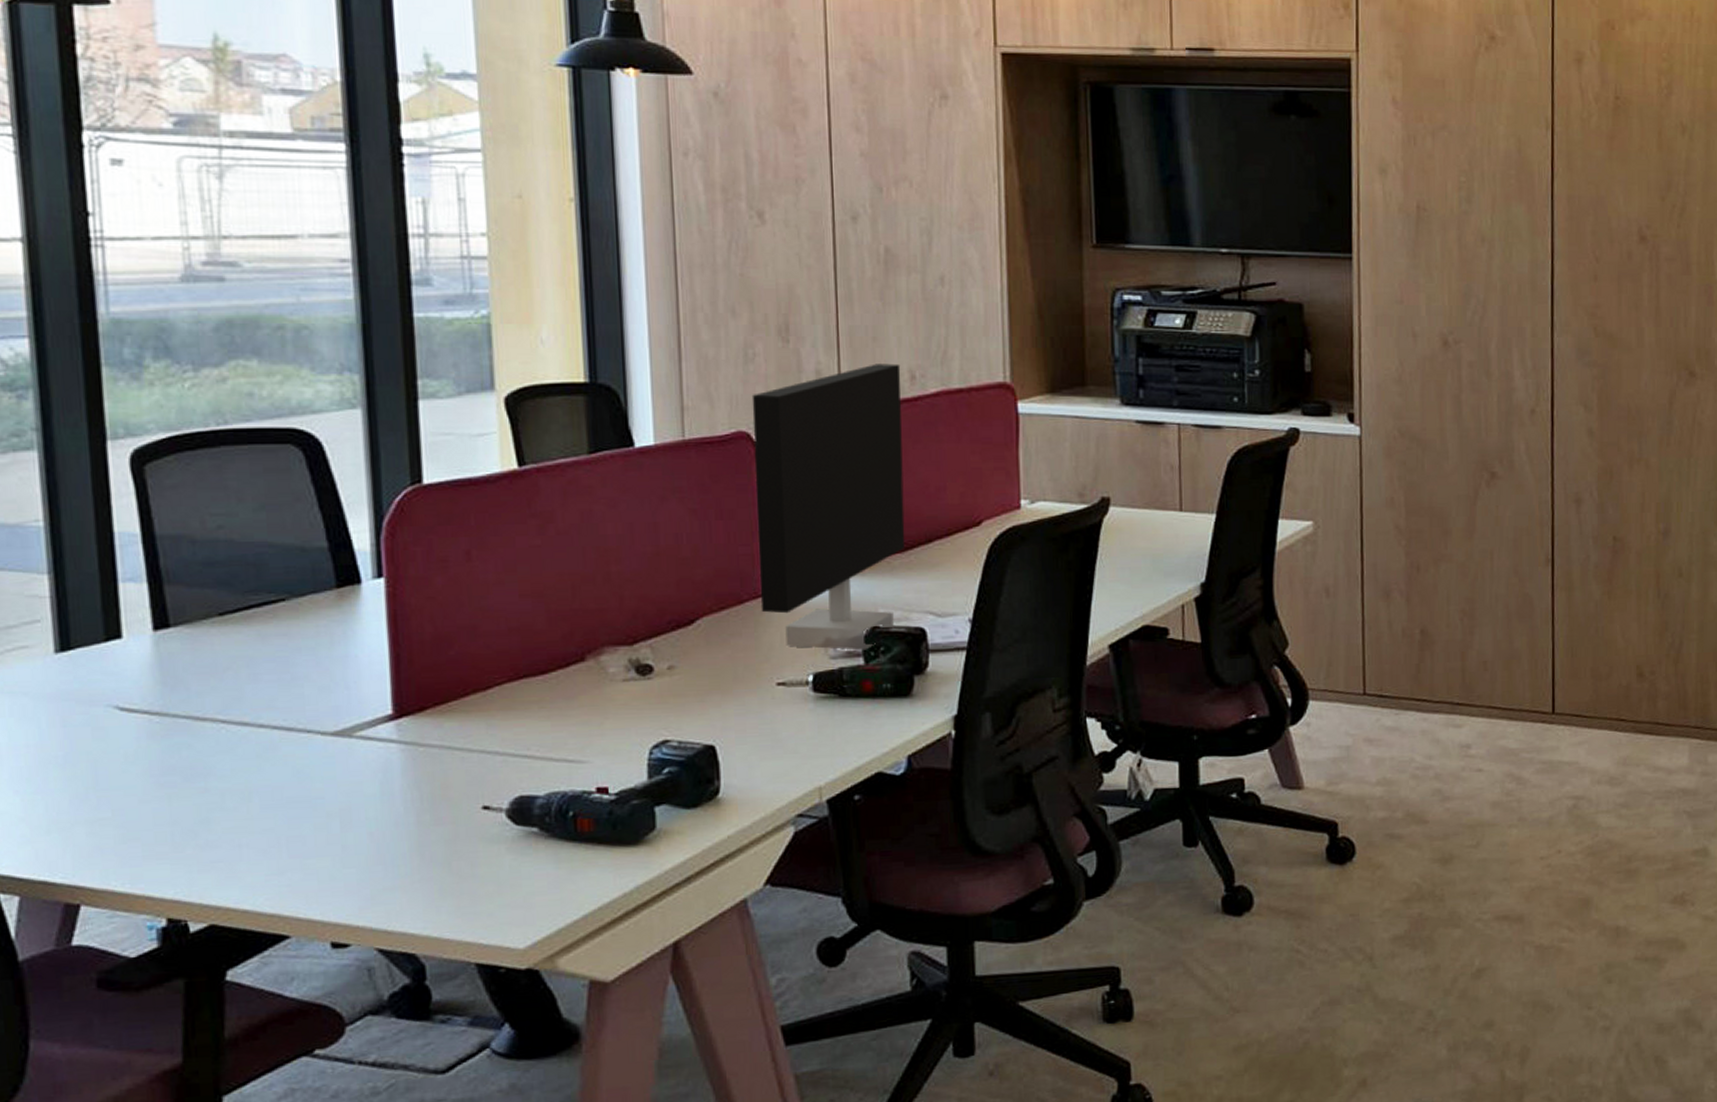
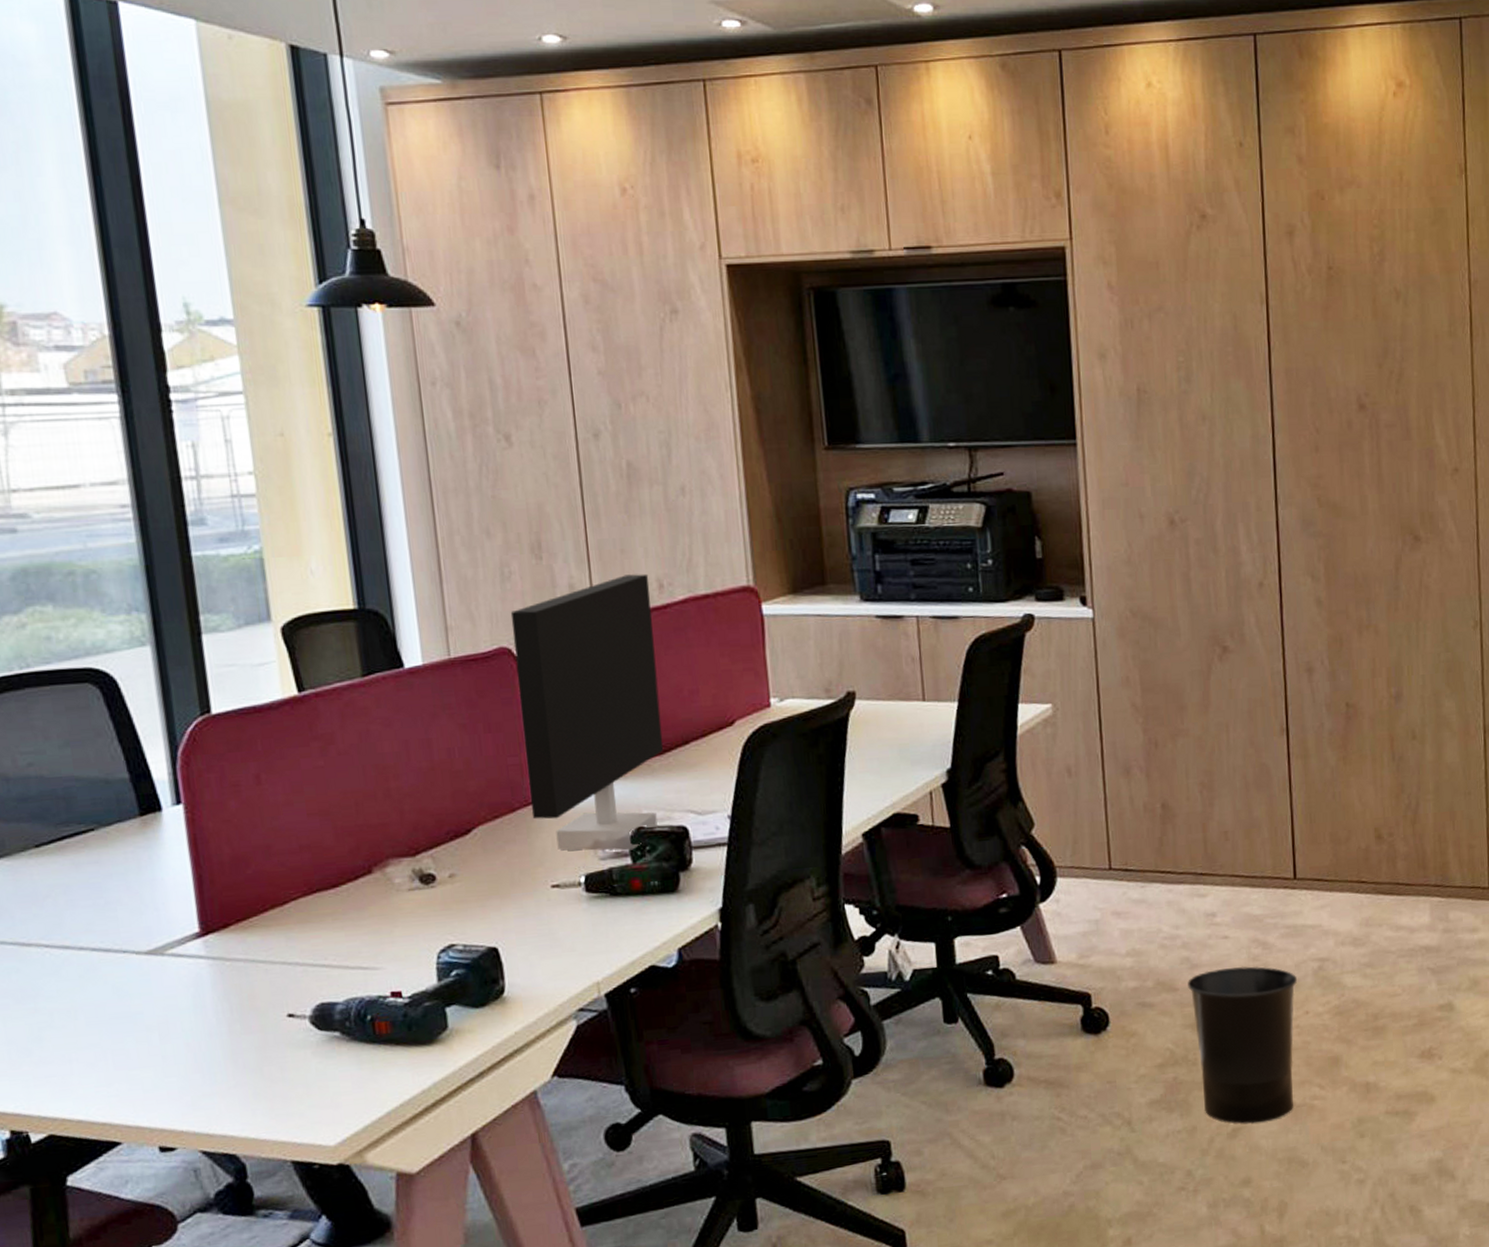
waste bin: none [1438,801,1551,964] -> present [1188,966,1298,1124]

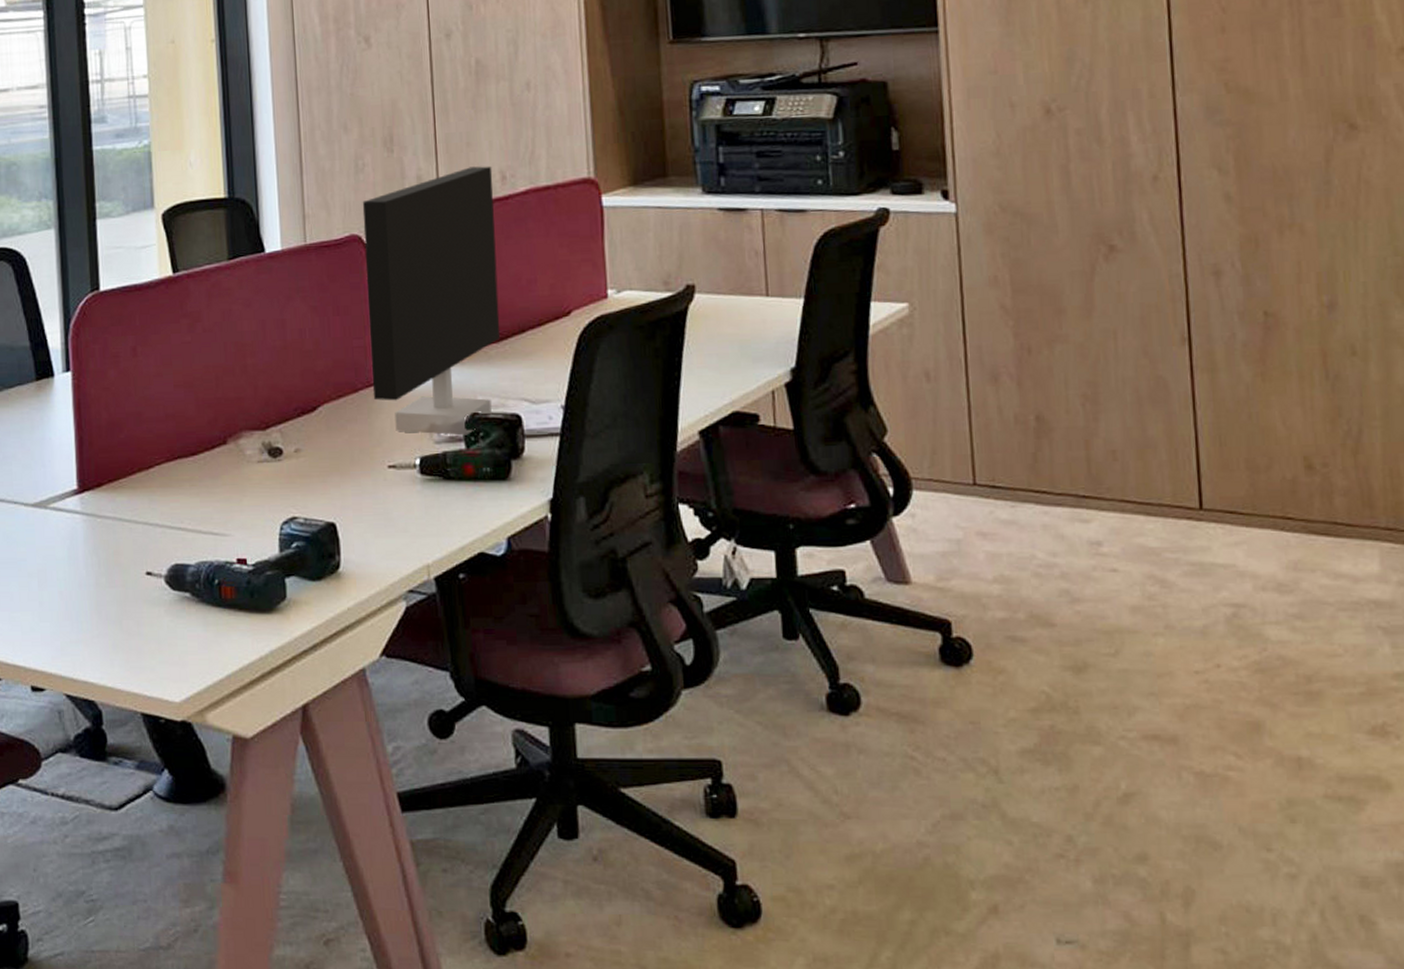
waste bin: present [1188,966,1298,1124] -> none [1067,606,1206,790]

